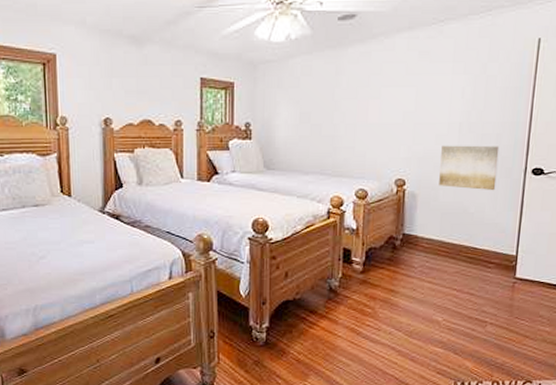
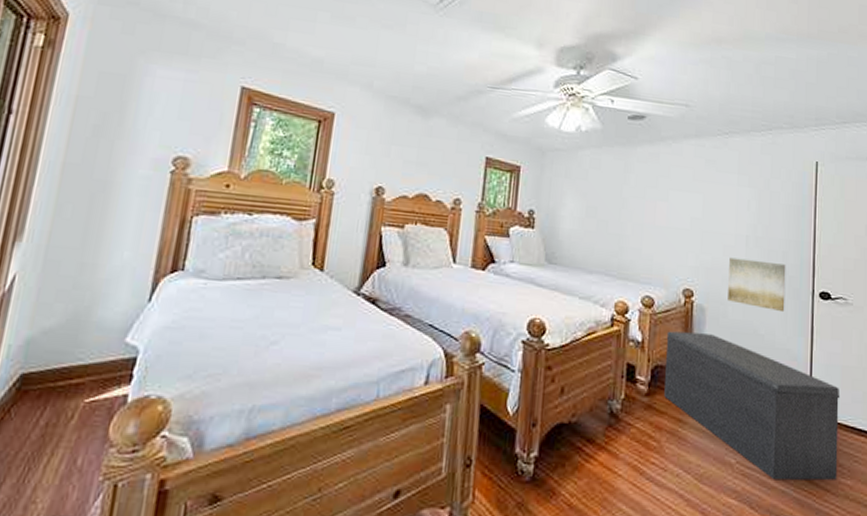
bench: none [378,217,546,332] -> present [664,331,841,481]

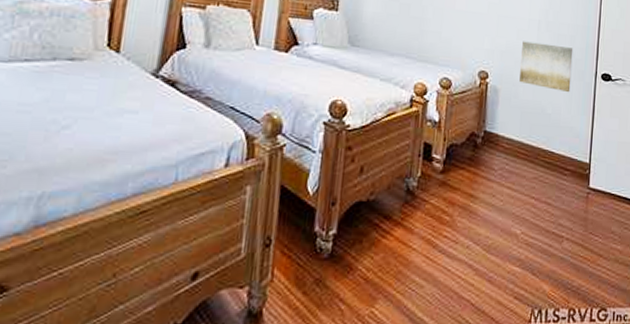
bench: present [664,331,841,481] -> none [458,111,616,248]

